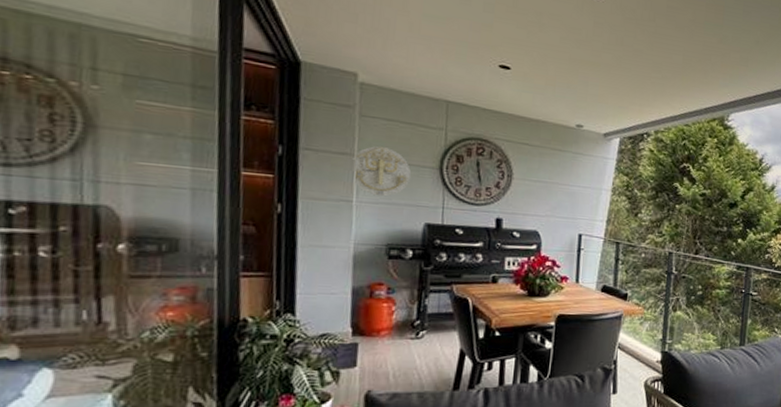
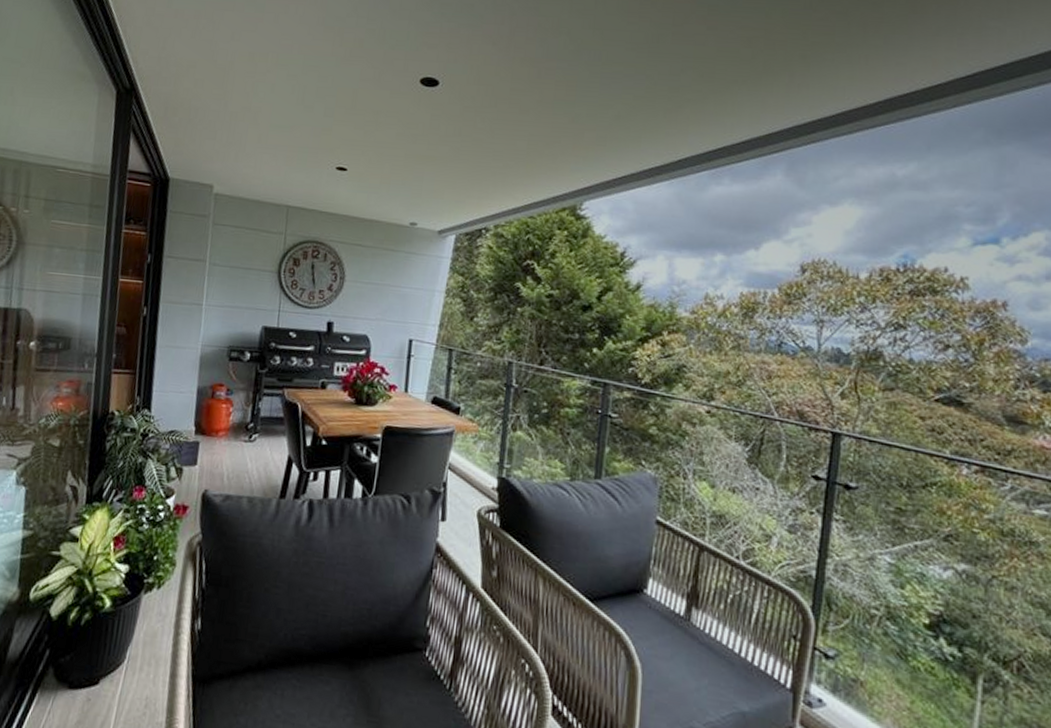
wall decoration: present [352,146,412,197] -> none [204,252,253,300]

